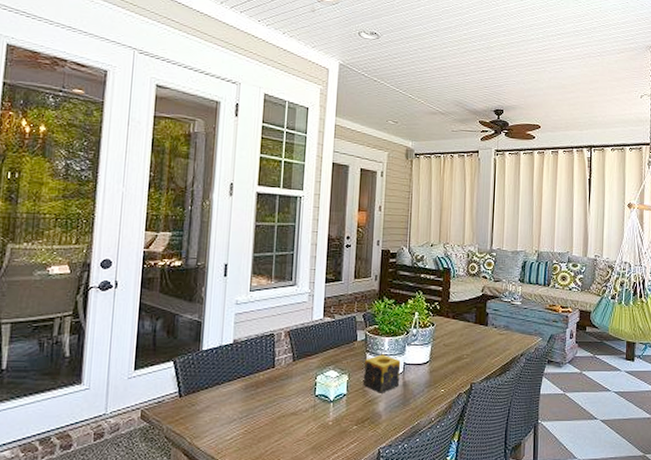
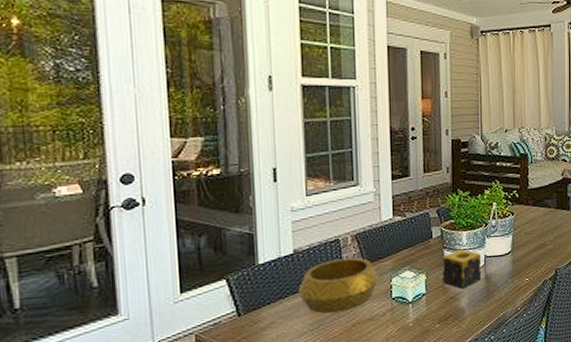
decorative bowl: none [234,352,305,403] -> present [299,257,378,314]

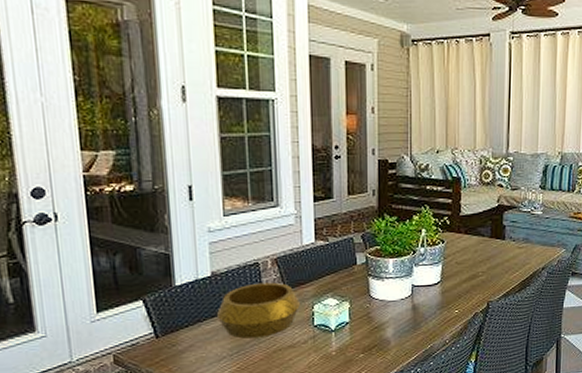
candle: present [442,249,482,289] -> none [366,277,409,319]

